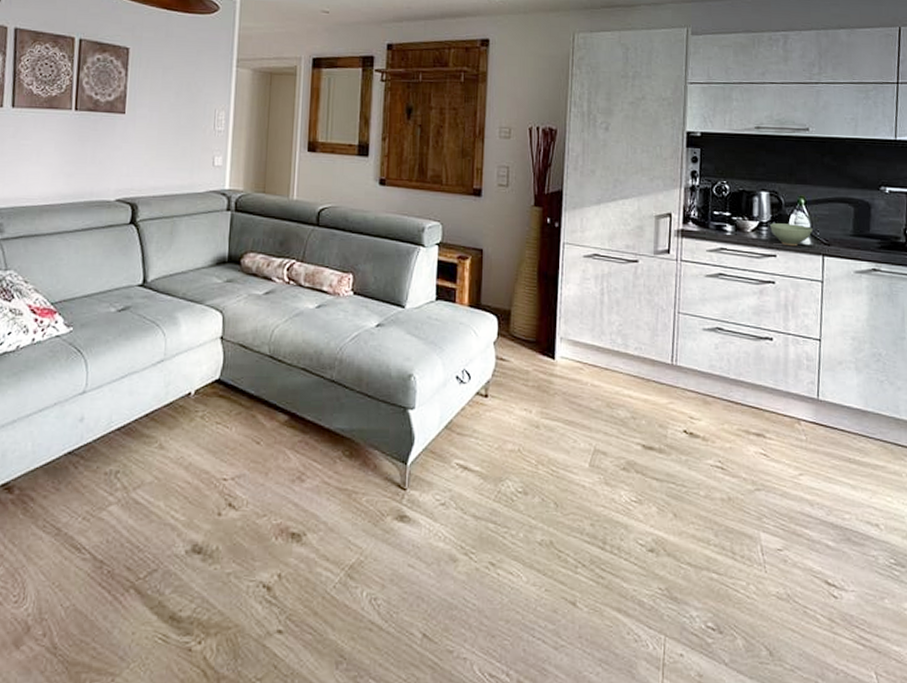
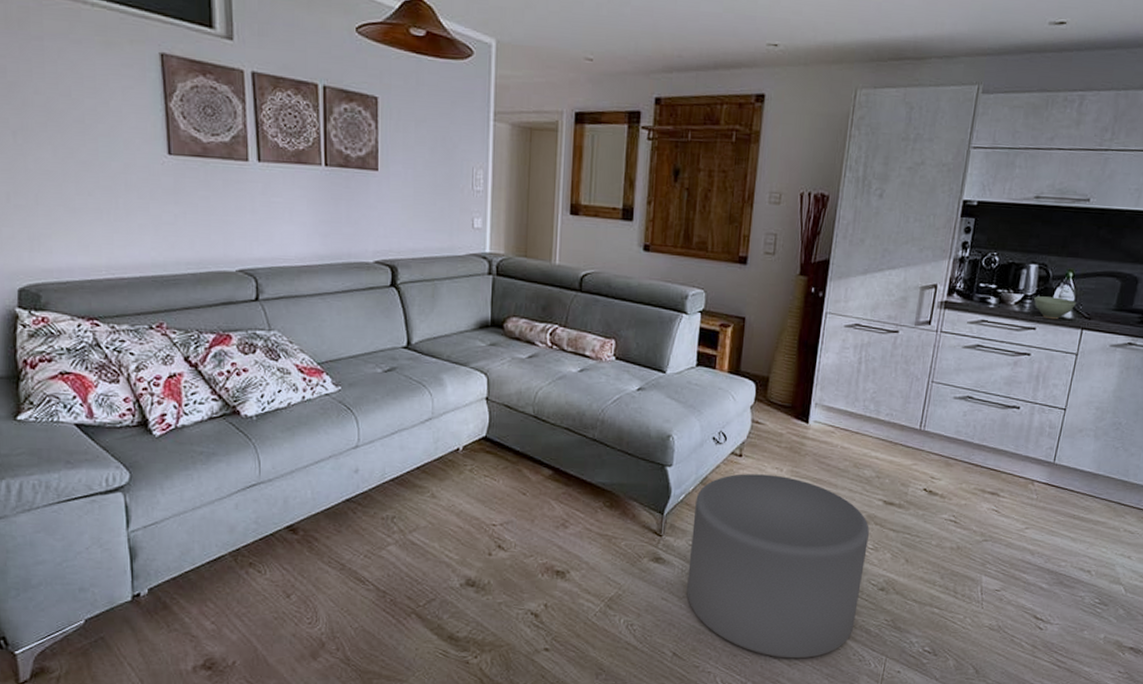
pouf: none [435,416,630,640] -> present [686,474,869,659]

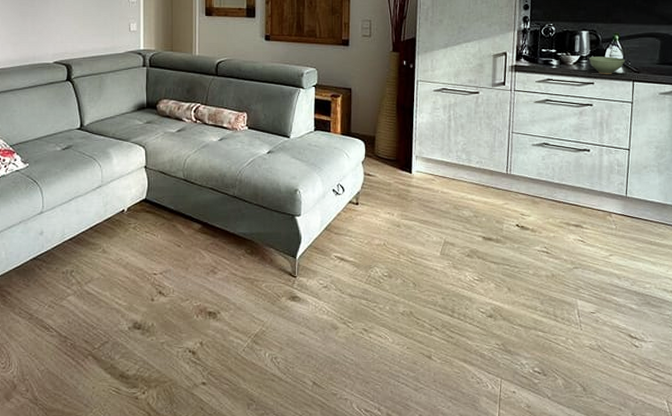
pouf: present [686,474,869,659] -> none [321,219,473,384]

